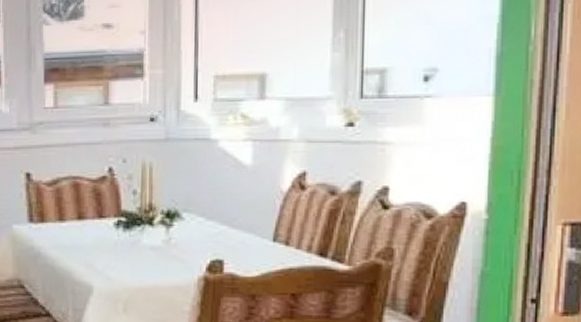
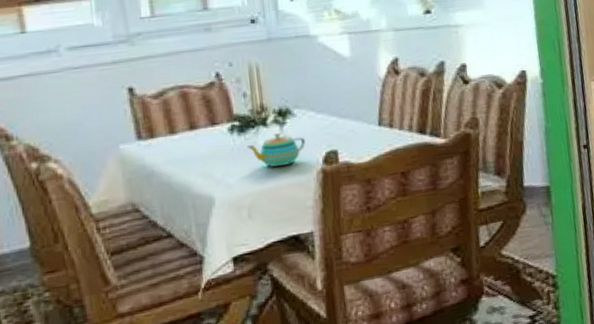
teapot: none [131,234,190,267] -> present [247,133,305,167]

